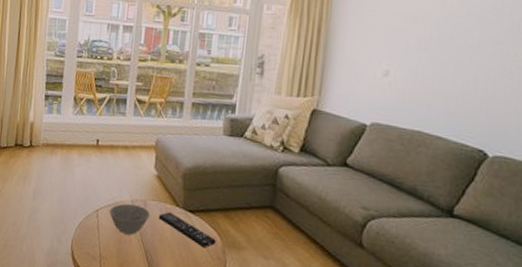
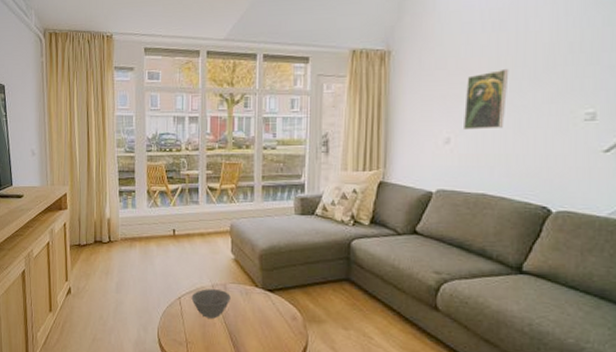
remote control: present [158,212,216,248] -> none [239,293,297,325]
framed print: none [404,4,455,66] -> present [464,68,509,130]

